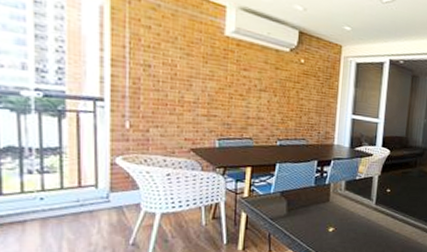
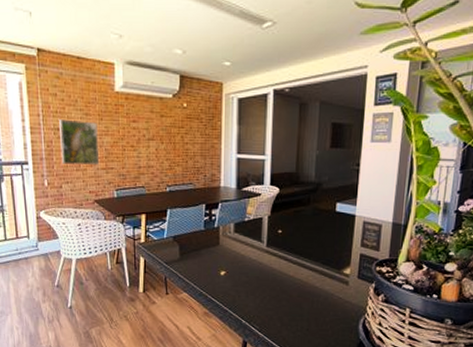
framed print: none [151,55,201,110] -> present [59,119,99,164]

